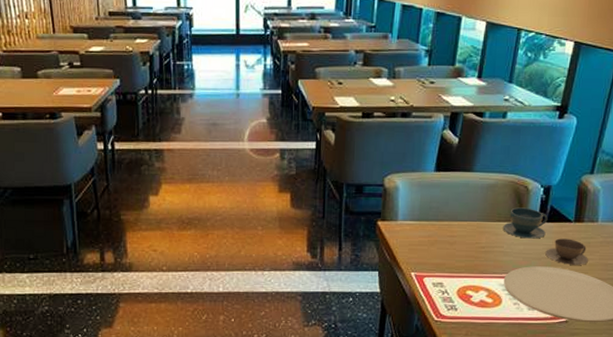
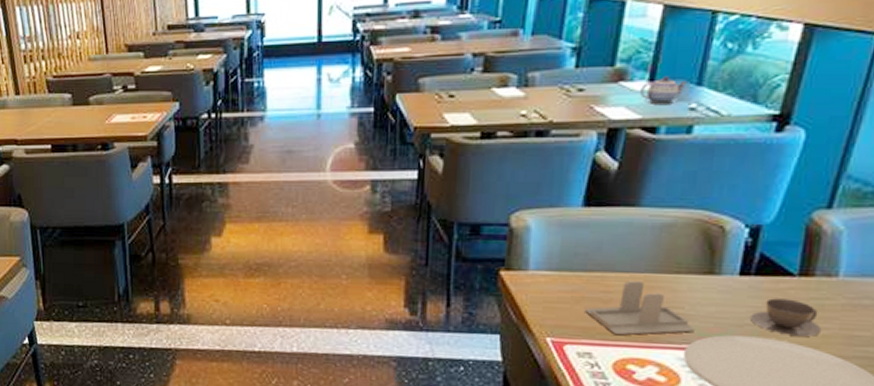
napkin holder: none [438,228,510,269] -> present [585,281,694,336]
teapot: none [472,74,503,96] -> present [640,75,688,104]
teacup: present [503,207,548,239] -> none [684,254,756,298]

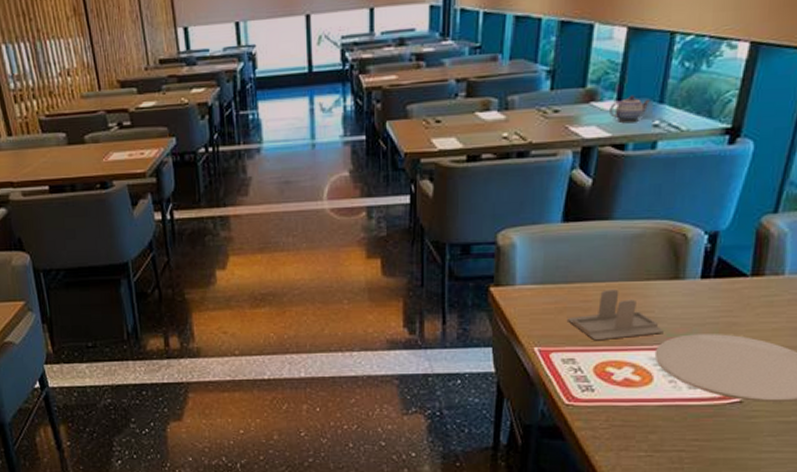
teacup: present [750,298,821,336] -> none [711,297,771,331]

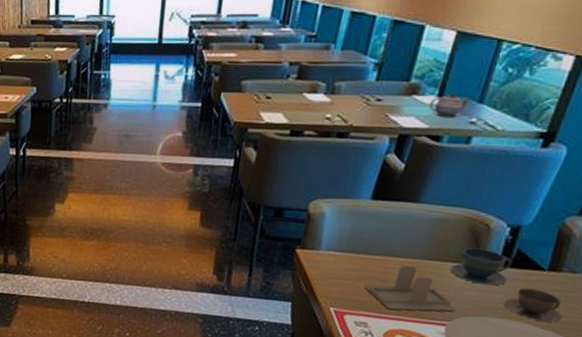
teacup: none [653,261,714,300] -> present [450,247,512,286]
teacup: none [711,297,771,331] -> present [504,288,562,322]

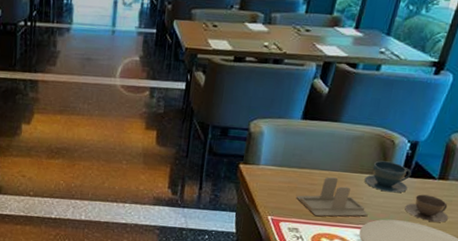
teapot: present [429,92,471,117] -> none [348,25,381,47]

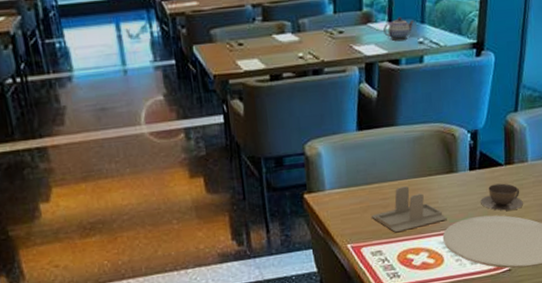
teapot: none [348,25,381,47] -> present [383,16,415,41]
teacup: present [364,160,412,193] -> none [435,156,479,190]

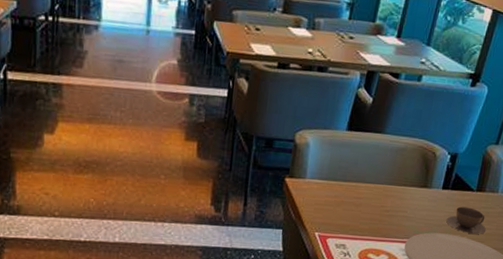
napkin holder: present [372,186,447,233] -> none [343,190,412,232]
teapot: present [383,16,415,41] -> none [390,35,422,57]

